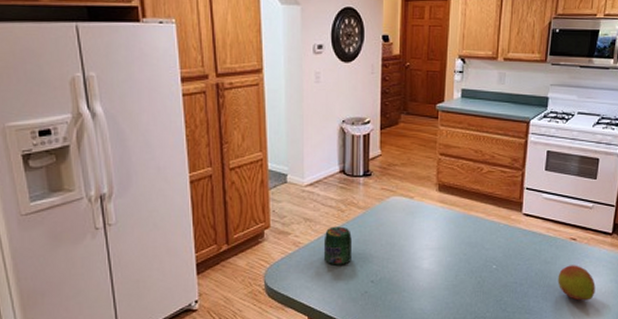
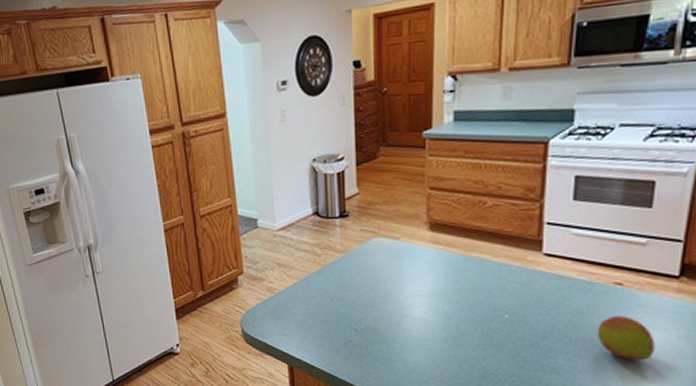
jar: present [323,226,352,266] -> none [299,271,331,313]

